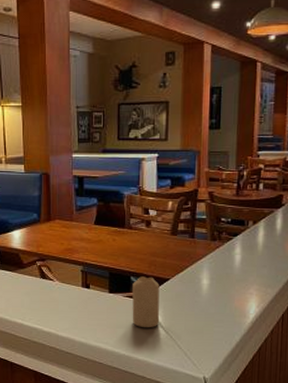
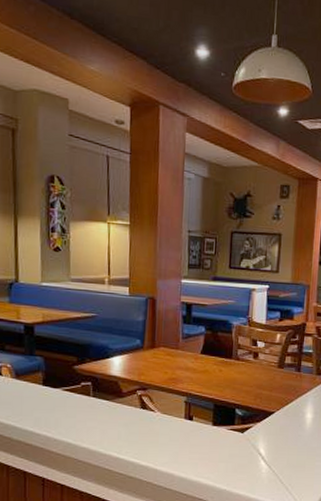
candle: present [132,276,160,328] -> none [235,409,264,463]

